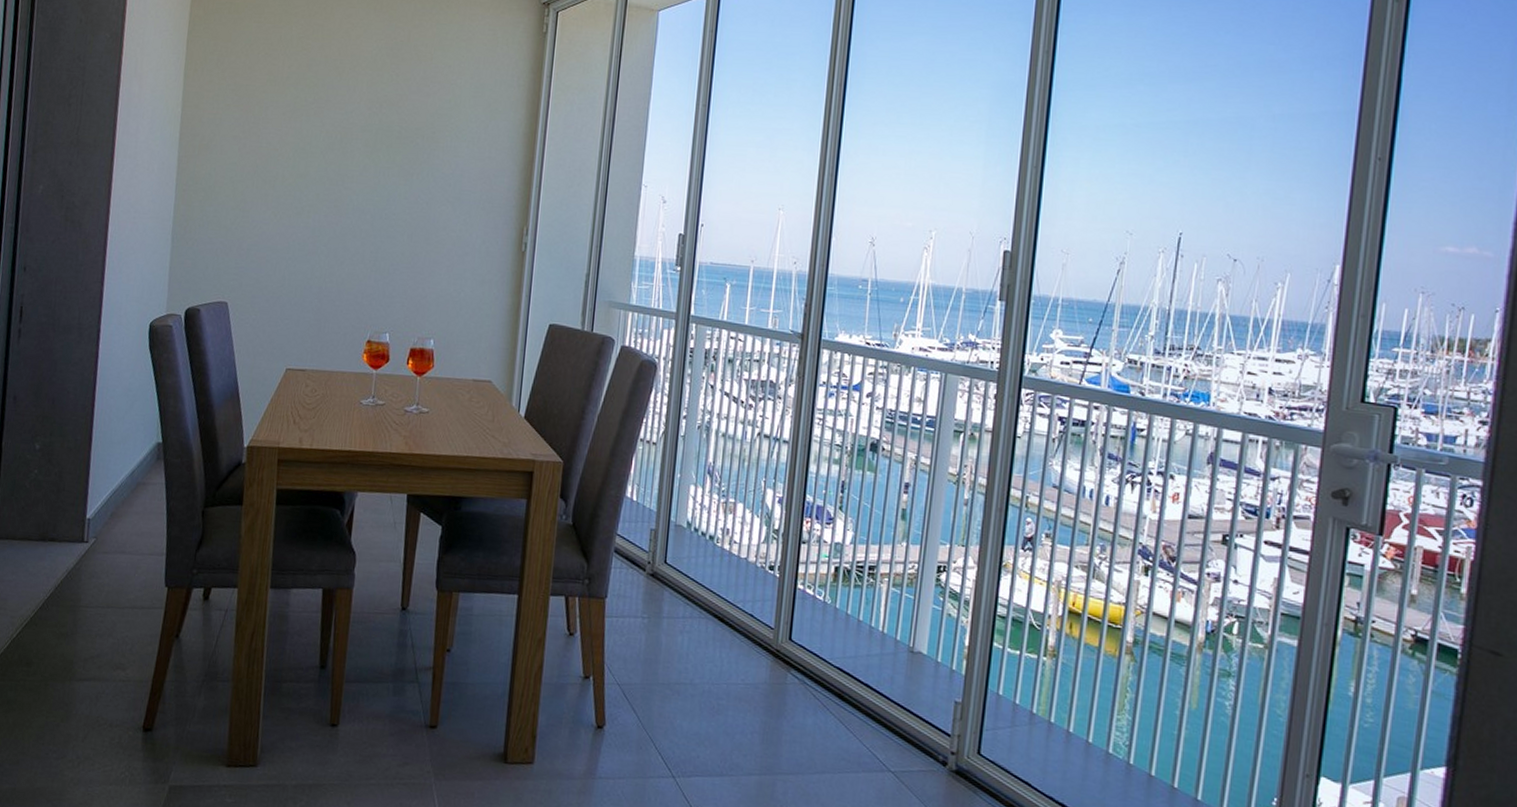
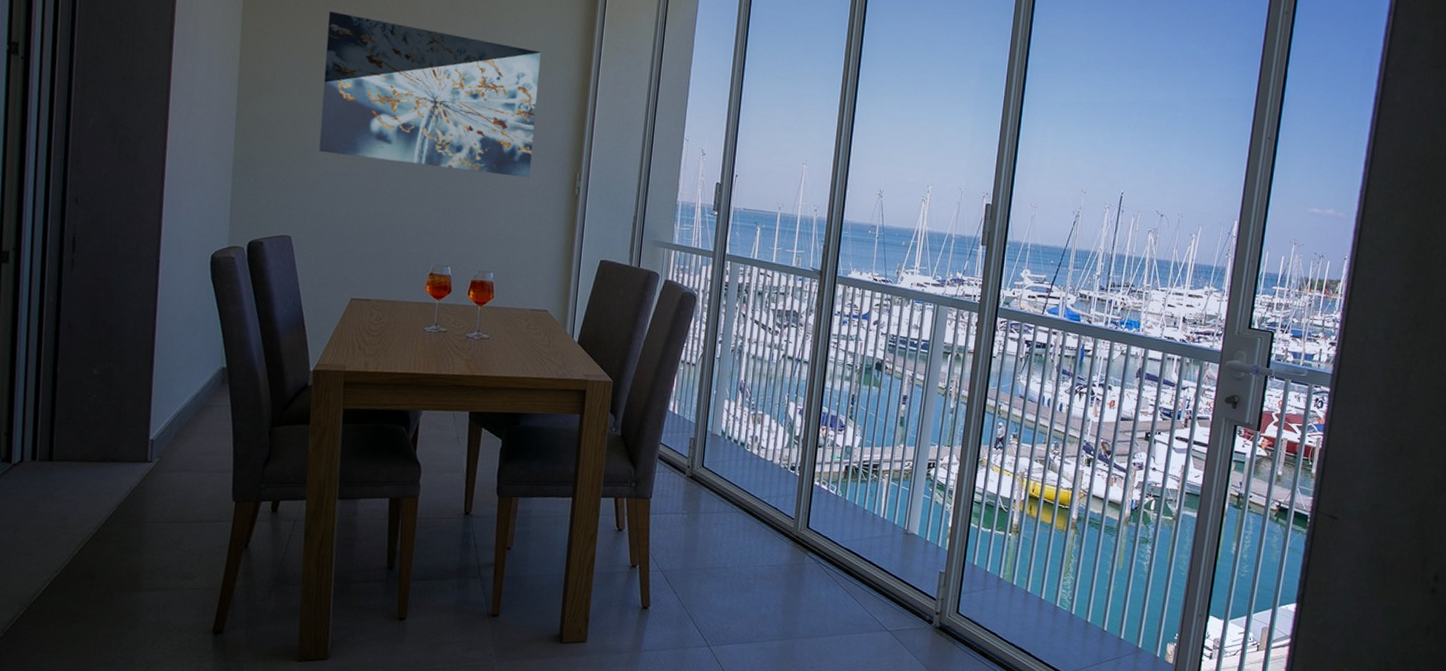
wall art: none [256,63,485,234] -> present [319,10,541,178]

